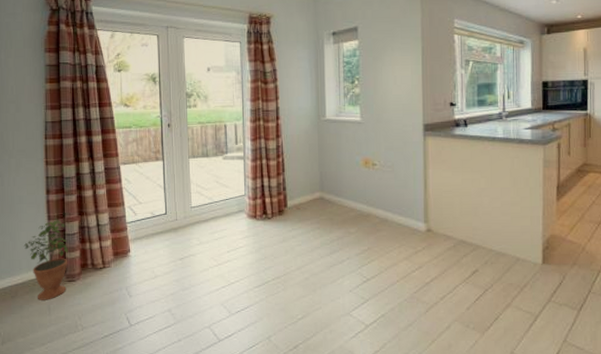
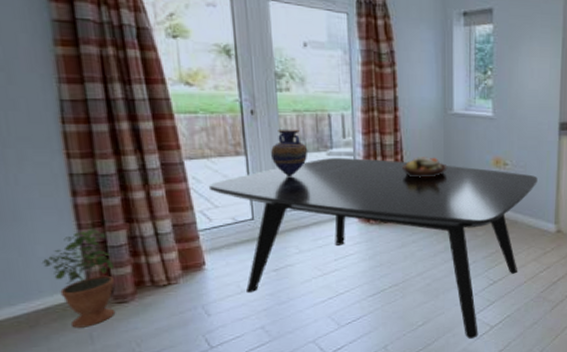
dining table: none [135,160,405,336] -> present [208,157,538,339]
vase: none [181,138,208,178] -> present [271,129,307,177]
fruit bowl: none [283,159,321,178] -> present [402,157,446,178]

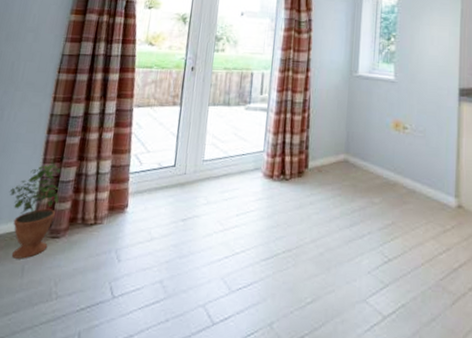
dining table: present [208,157,538,339] -> none [146,111,437,329]
vase: present [271,129,307,177] -> none [200,84,230,128]
fruit bowl: present [402,157,446,178] -> none [308,116,348,137]

